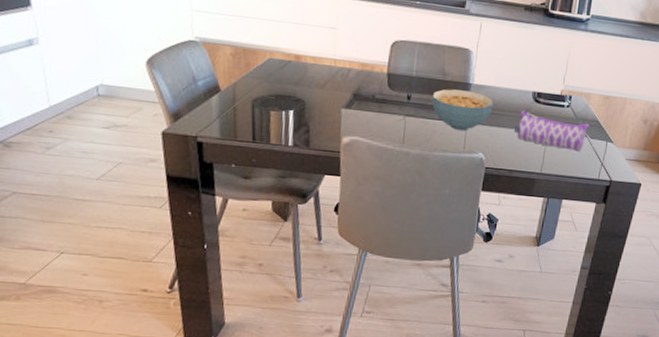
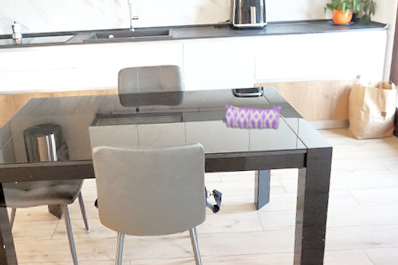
cereal bowl: present [431,89,494,131] -> none [155,97,203,129]

